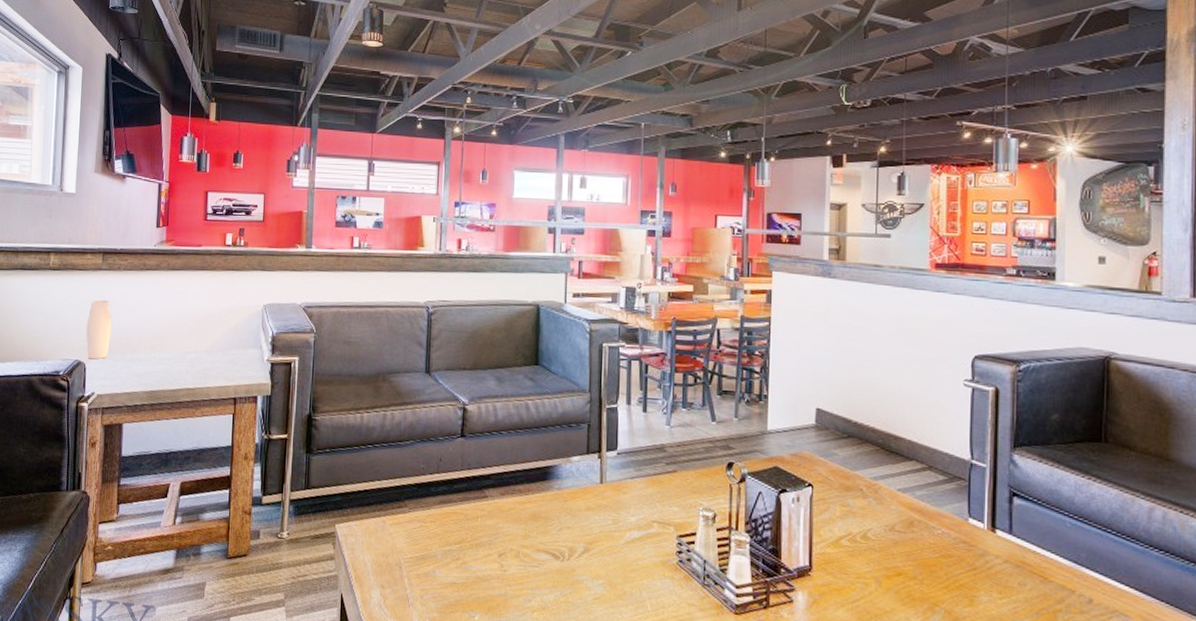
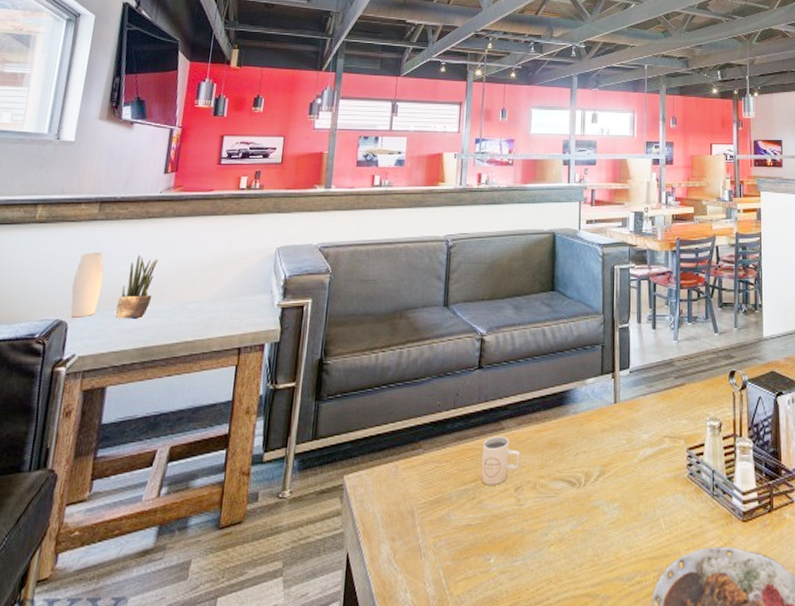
potted plant: none [125,304,158,364] -> present [115,254,159,319]
mug: none [464,502,504,549] -> present [480,435,521,485]

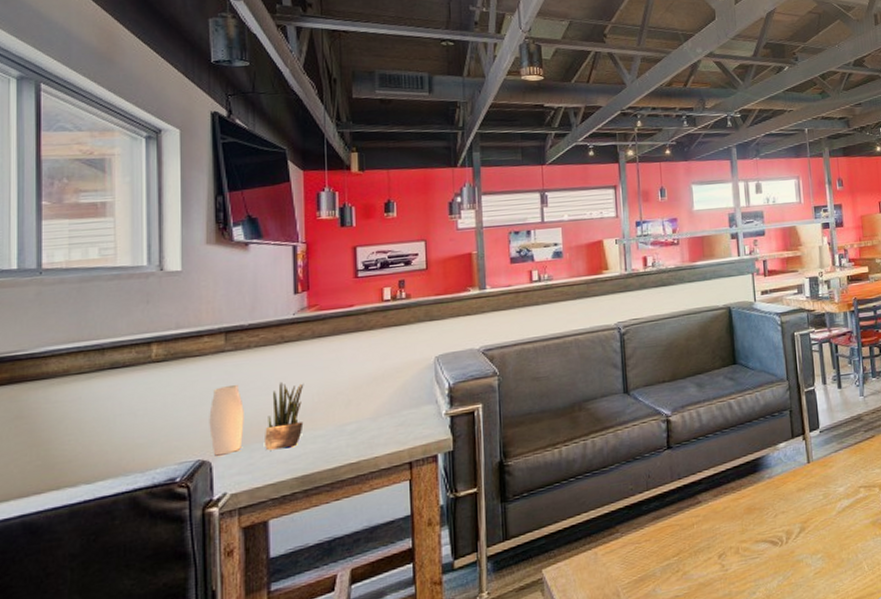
mug: present [480,435,521,485] -> none [680,508,721,557]

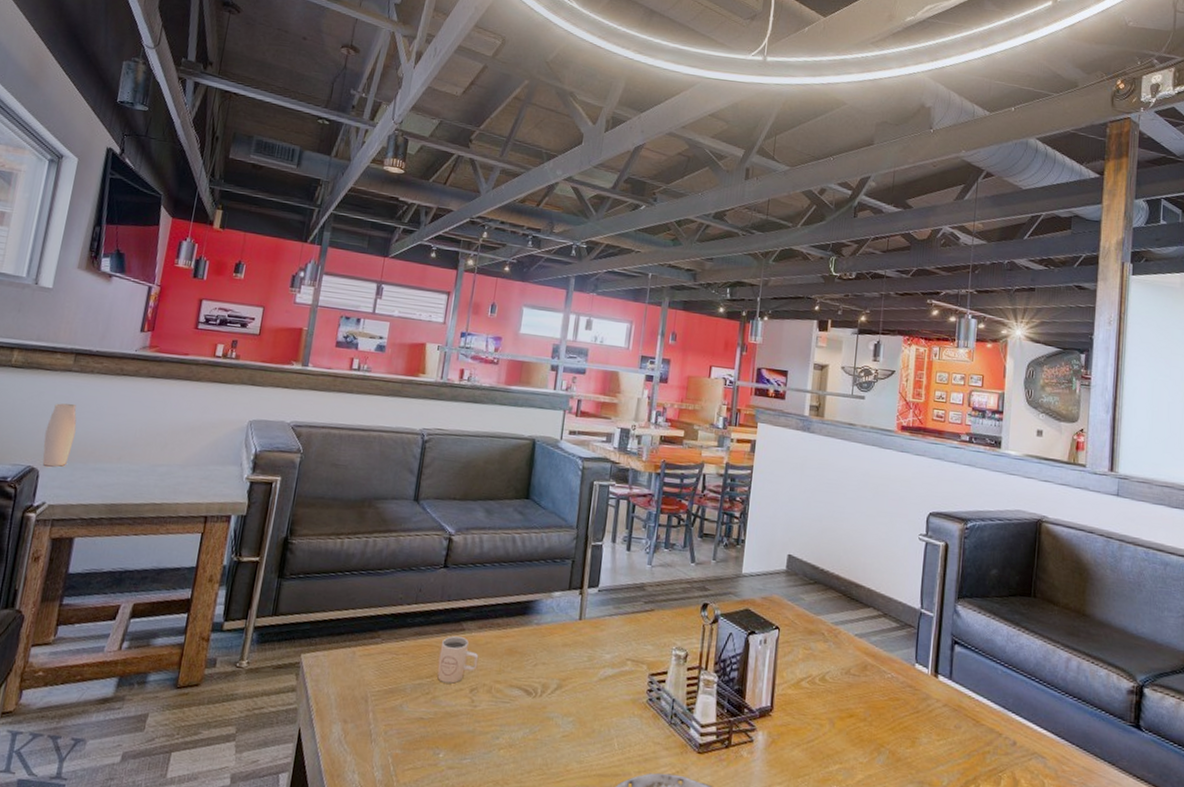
potted plant: present [265,381,304,451] -> none [86,411,131,475]
mug: none [680,508,721,557] -> present [437,635,479,684]

